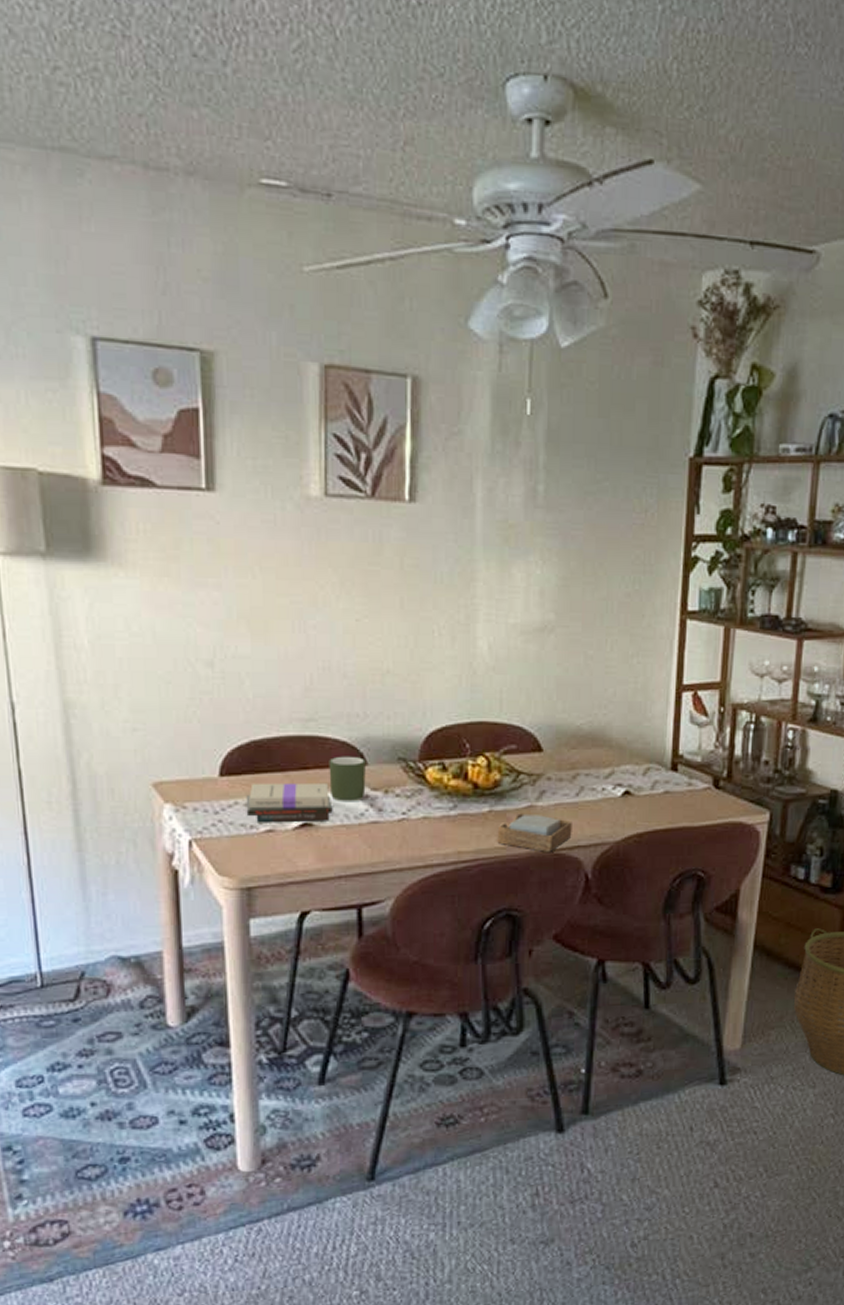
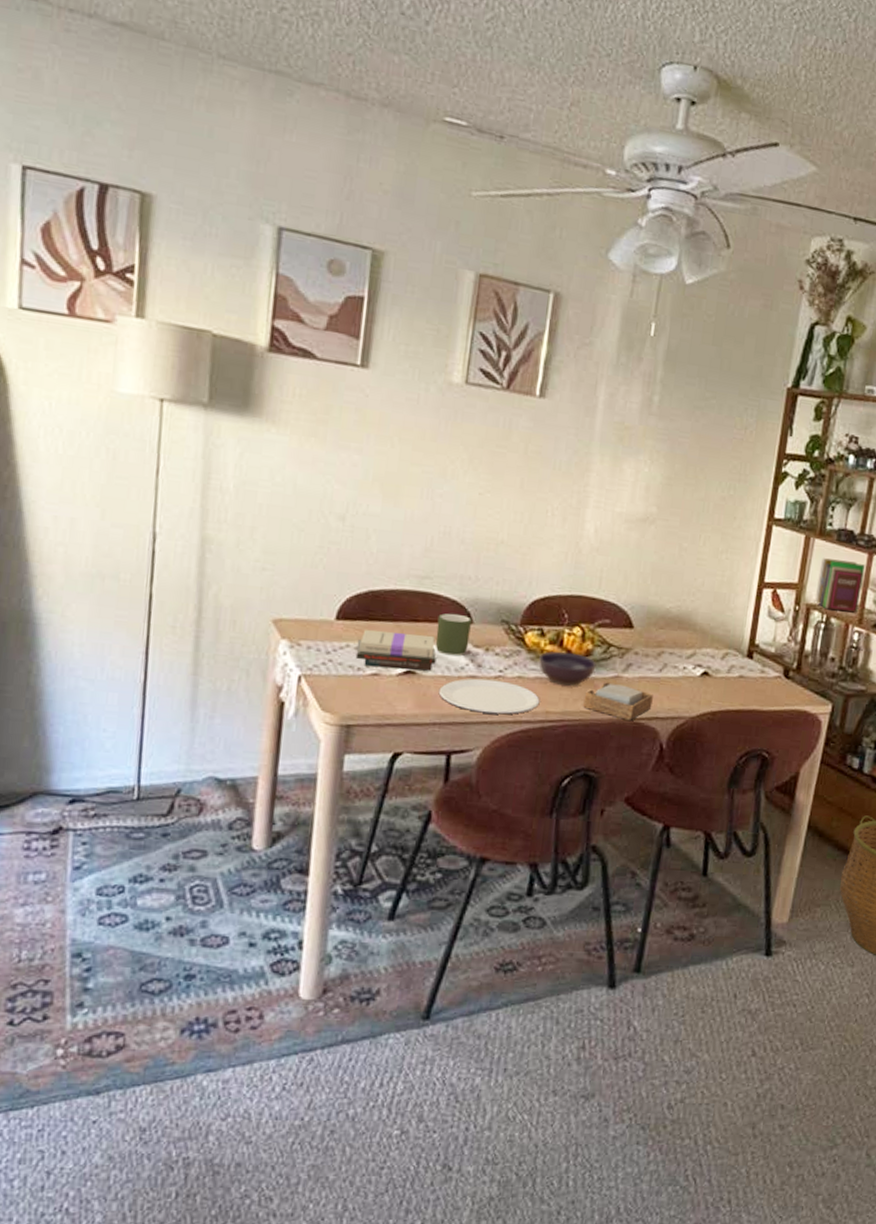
plate: none [340,823,450,860] -> present [438,678,540,715]
bowl: none [444,785,507,821] -> present [538,651,596,686]
books: none [740,650,796,708] -> present [814,558,866,613]

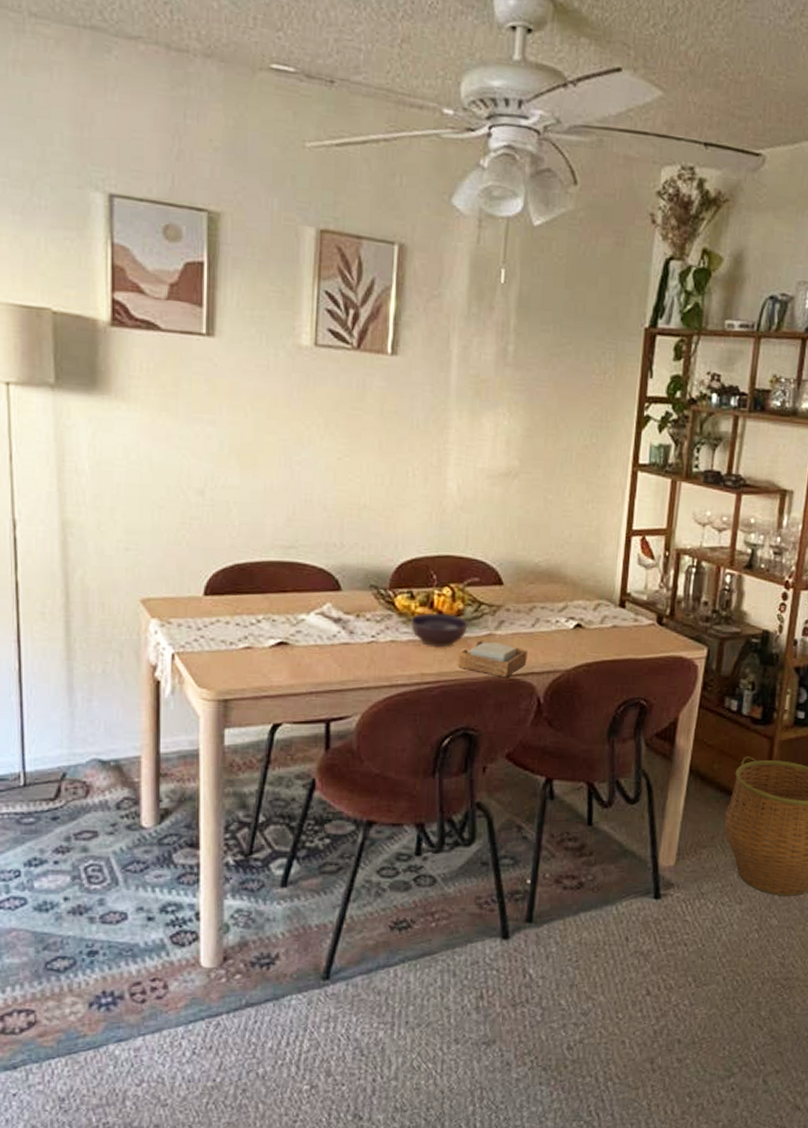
books: present [355,630,437,671] -> none [227,603,308,641]
mug: present [435,613,472,656] -> none [305,581,340,625]
plate: present [438,678,540,715] -> none [312,645,415,680]
books: present [814,558,866,613] -> none [684,501,735,555]

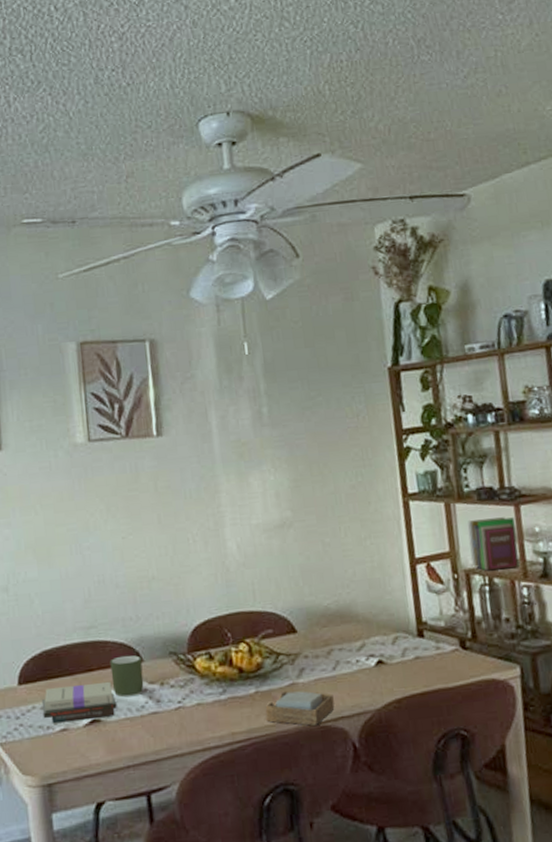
books: none [227,603,308,641] -> present [41,681,117,723]
mug: none [305,581,340,625] -> present [110,654,144,698]
bowl: present [410,612,468,647] -> none [213,669,271,704]
books: none [684,501,735,555] -> present [467,517,520,571]

